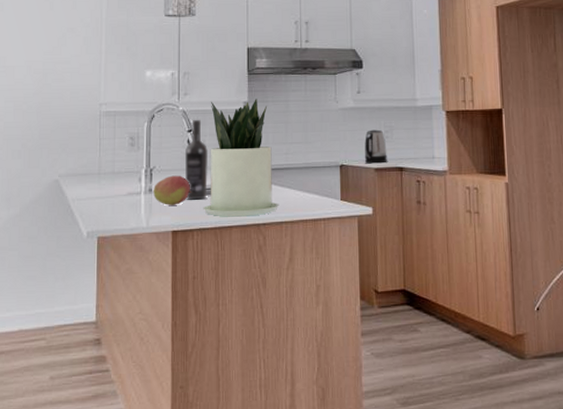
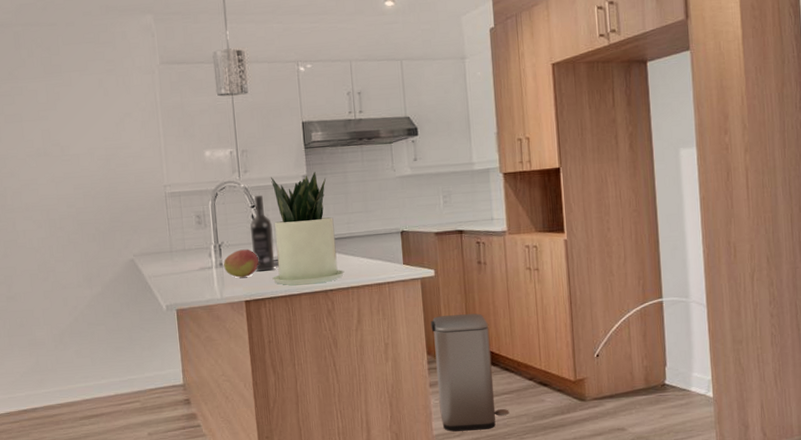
kettle: present [365,129,387,164] -> none [423,195,447,229]
pedal bin: none [366,257,445,389] -> present [431,313,510,432]

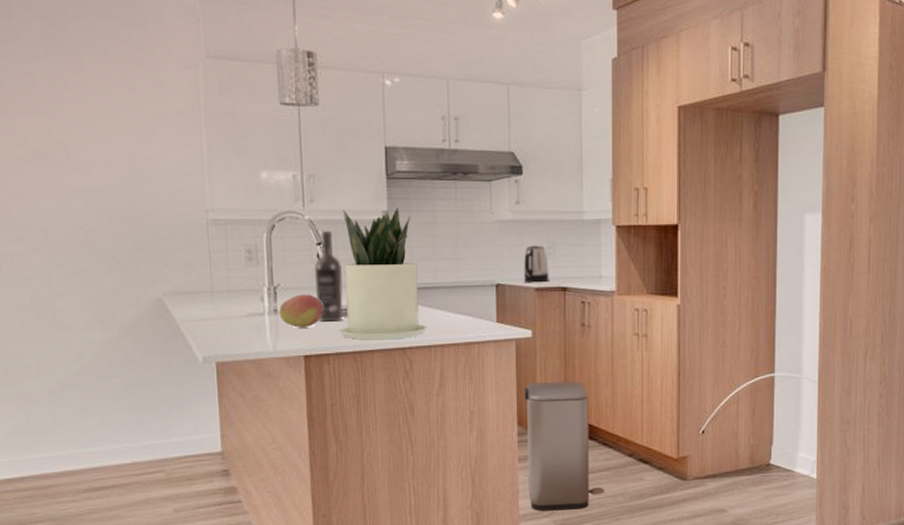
kettle: none [423,195,447,229] -> present [524,245,549,283]

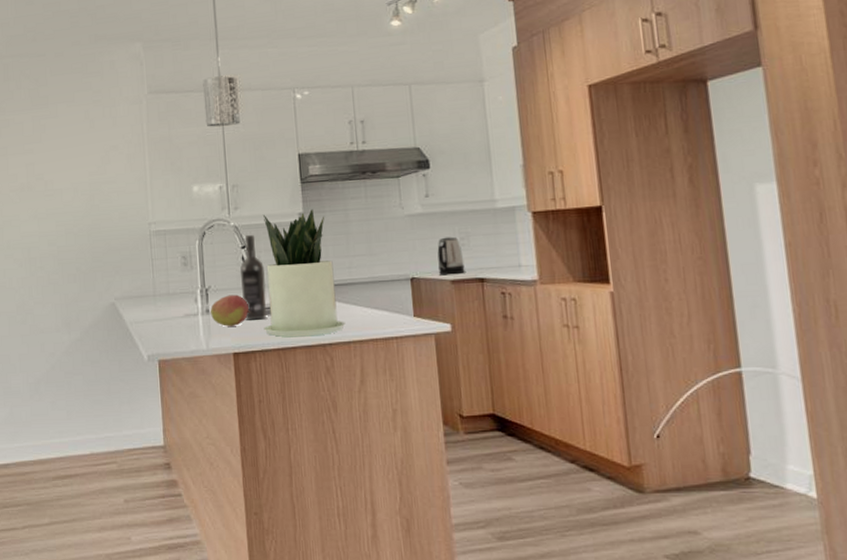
pedal bin: present [524,381,605,512] -> none [447,378,547,521]

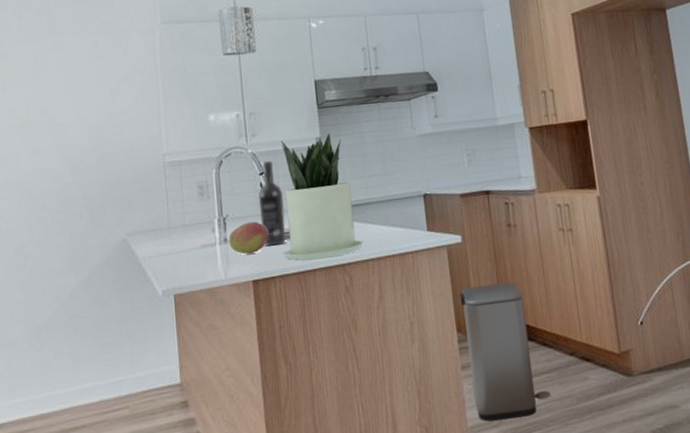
kettle: present [437,236,465,276] -> none [446,153,472,190]
pedal bin: none [447,378,547,521] -> present [459,282,551,422]

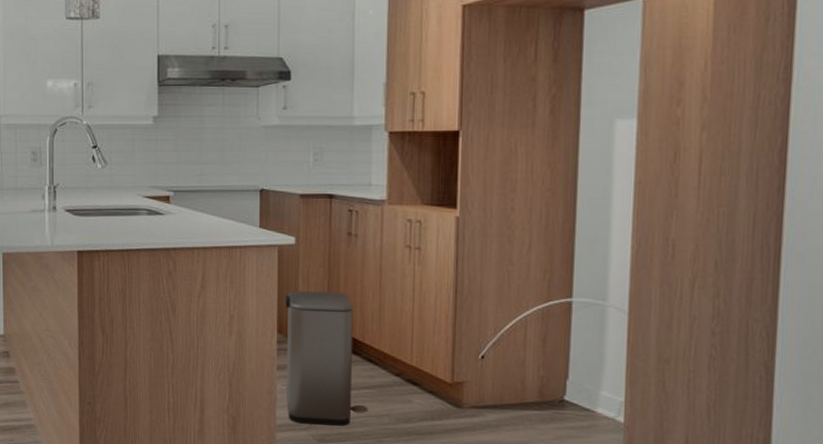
fruit: present [229,221,270,255] -> none [58,193,98,225]
wine bottle: present [258,160,286,247] -> none [89,134,115,220]
planter: present [281,133,364,261] -> none [109,113,191,240]

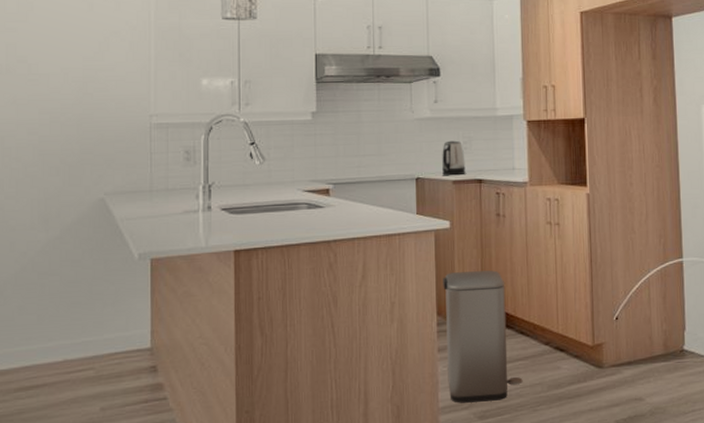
kettle: none [289,151,315,189] -> present [442,140,466,176]

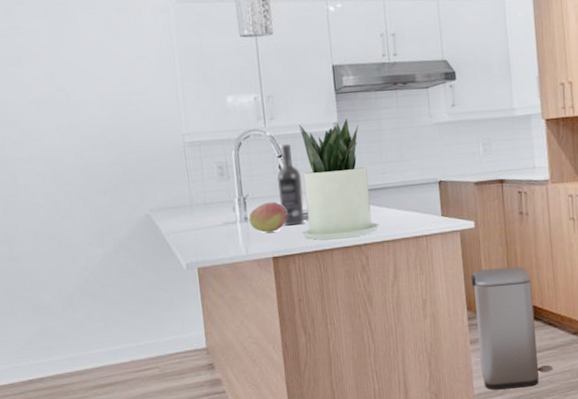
fruit: none [213,191,256,224] -> present [249,202,289,233]
wine bottle: none [246,131,274,217] -> present [277,143,304,226]
planter: none [268,109,351,234] -> present [299,119,380,240]
kettle: present [442,140,466,176] -> none [462,142,487,178]

